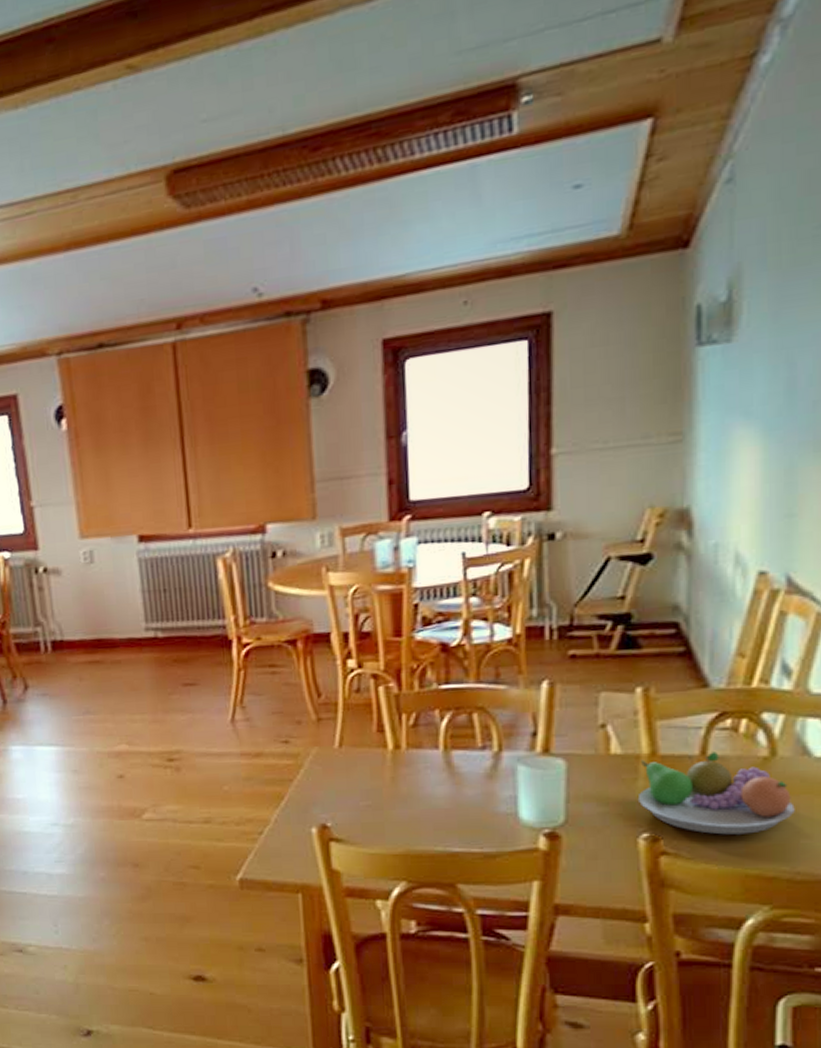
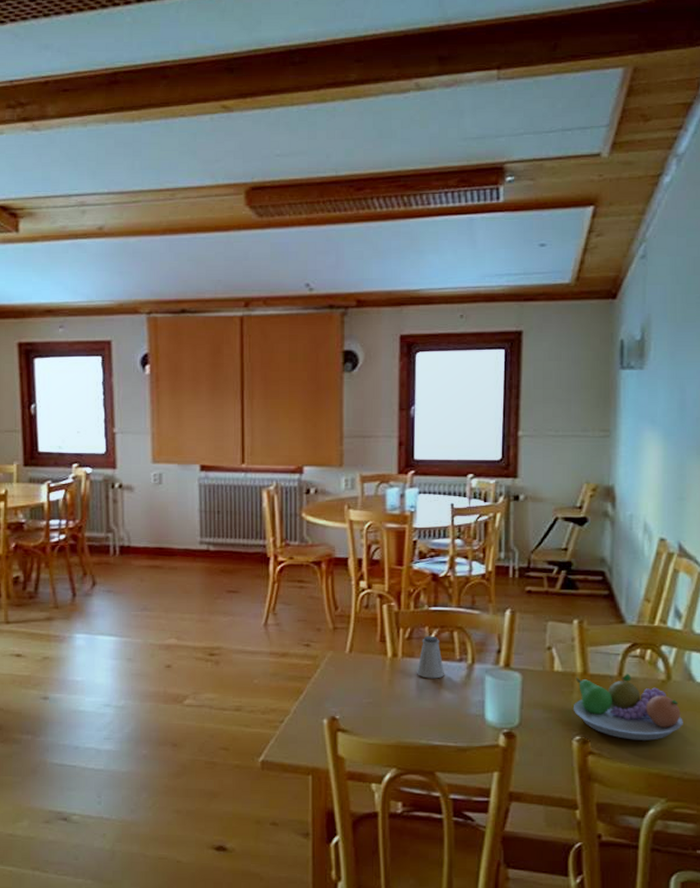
saltshaker: none [427,720,463,773] -> present [417,635,444,679]

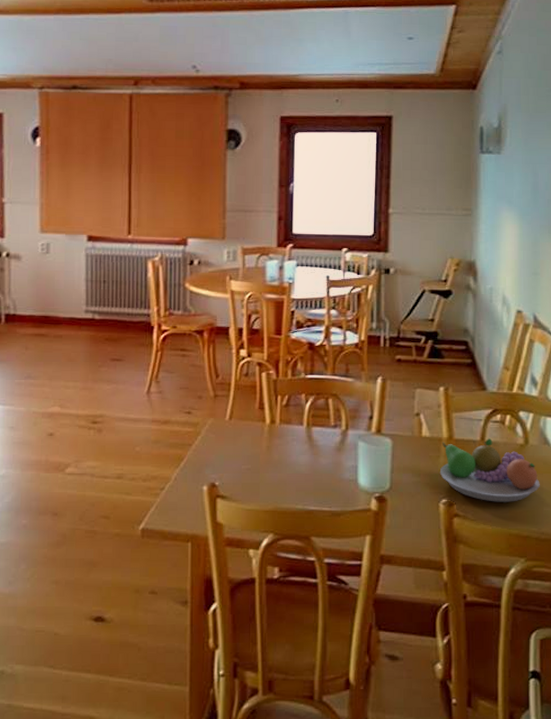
saltshaker: present [417,635,444,679] -> none [294,402,320,445]

